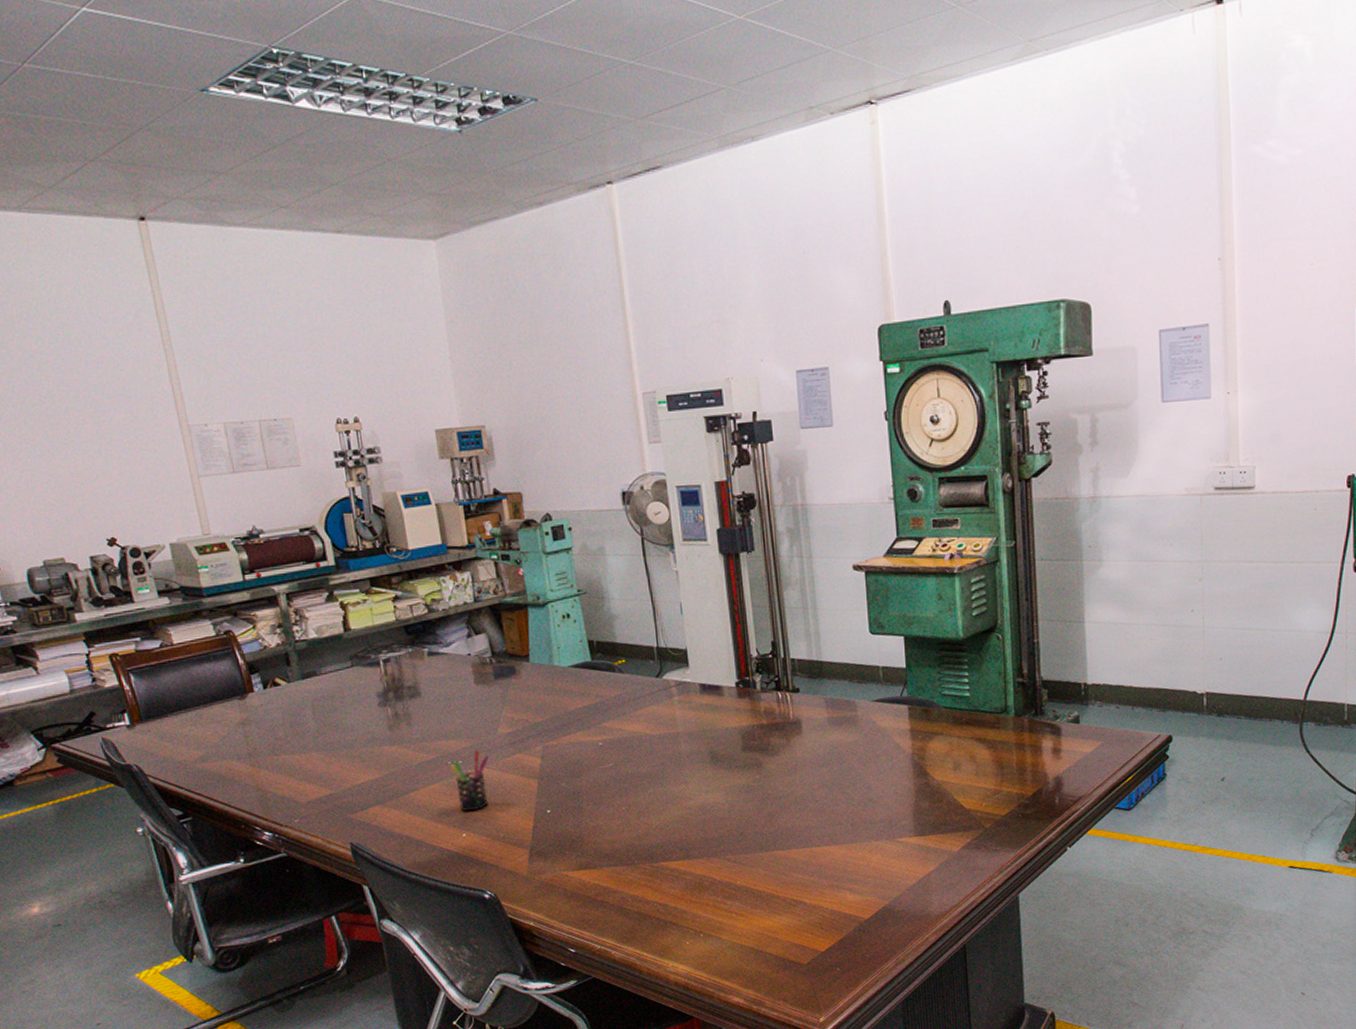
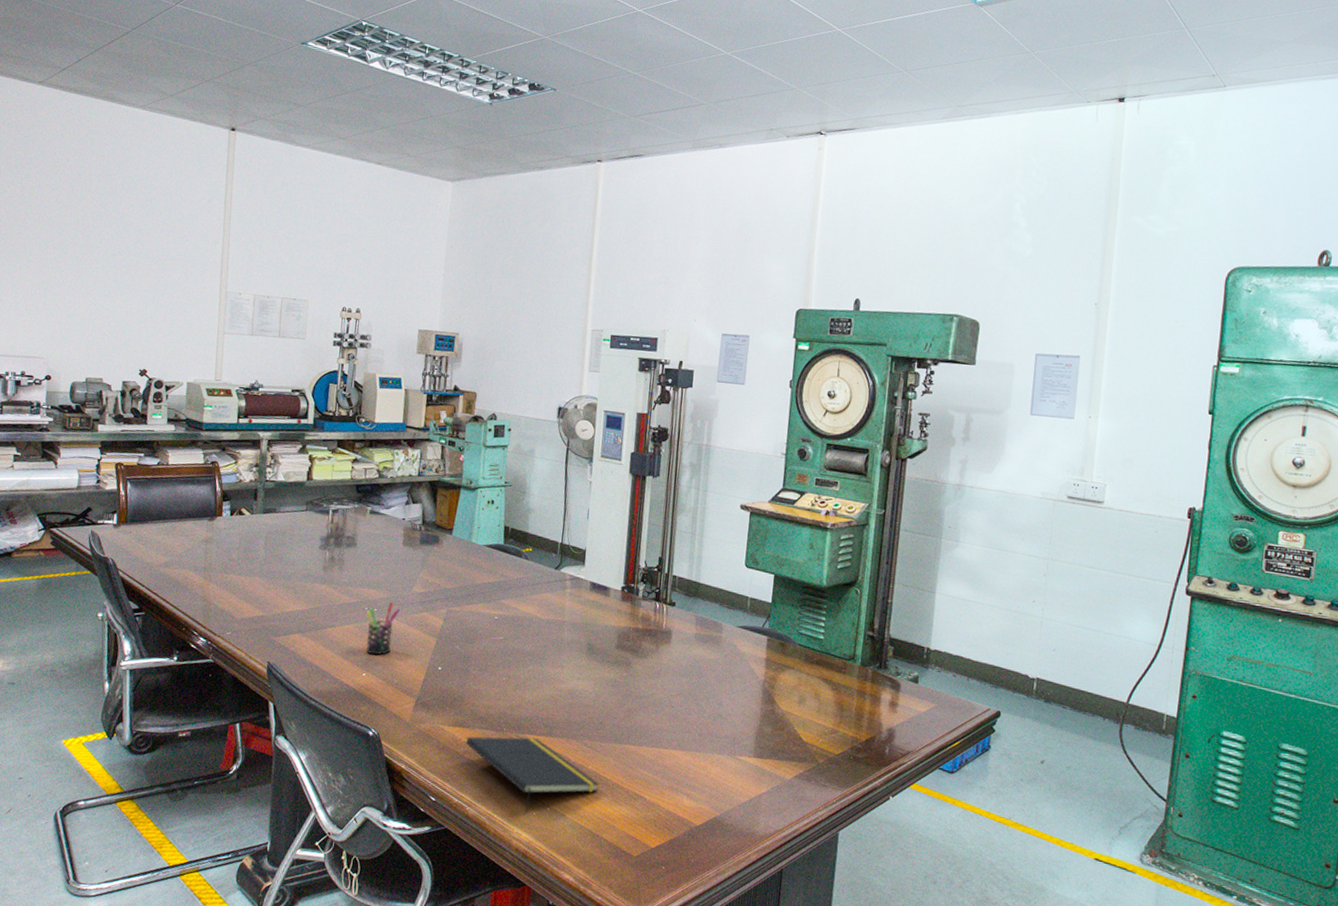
notepad: none [596,864,753,943] -> present [466,736,600,812]

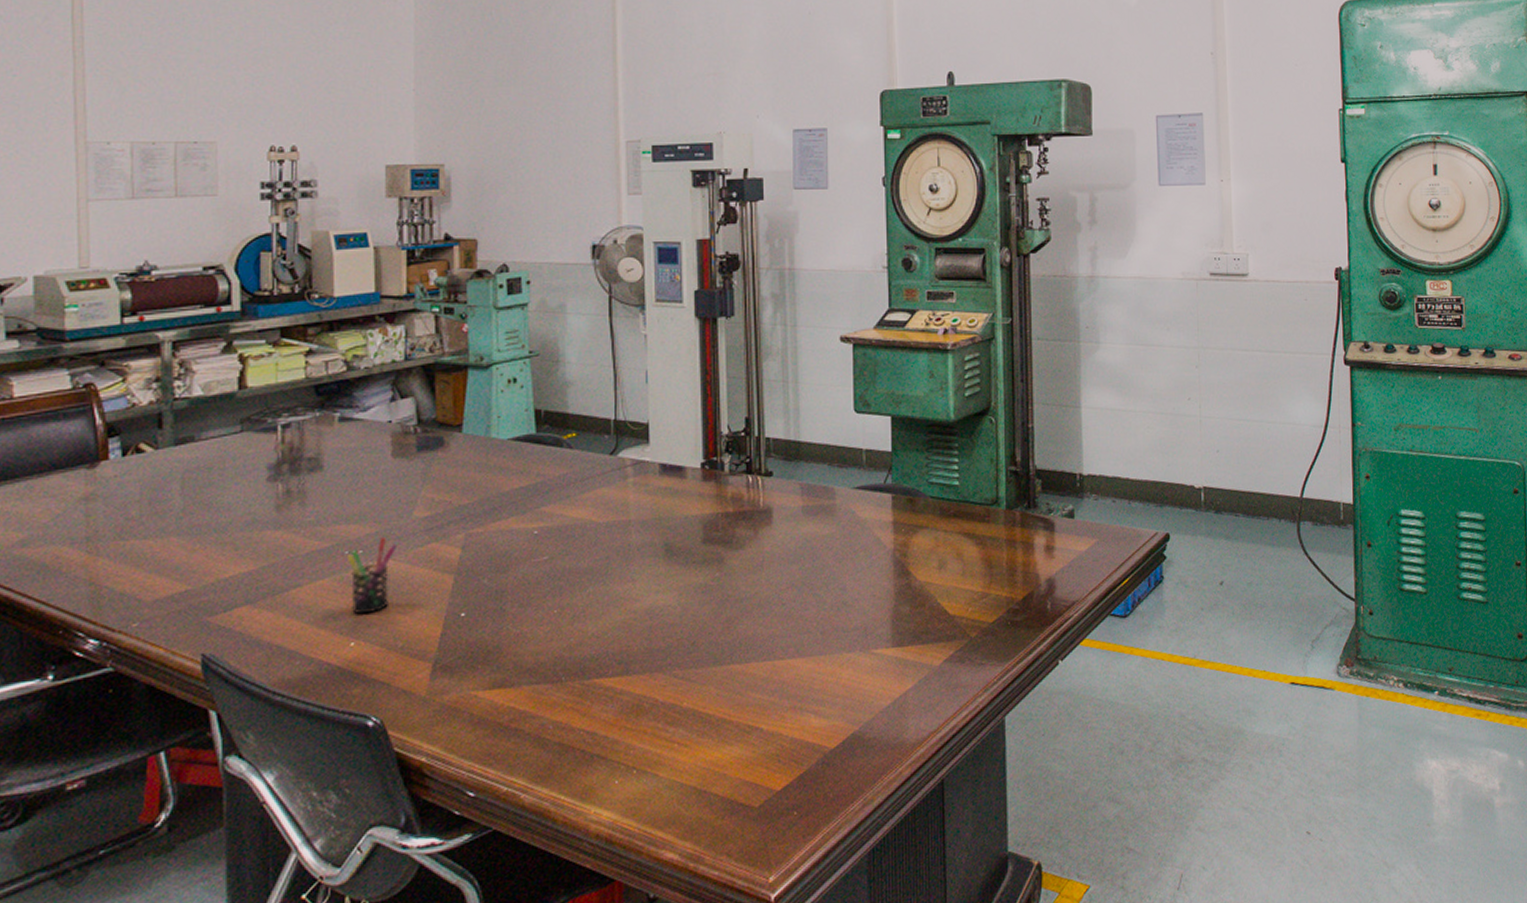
notepad: present [466,736,600,812] -> none [511,681,700,783]

